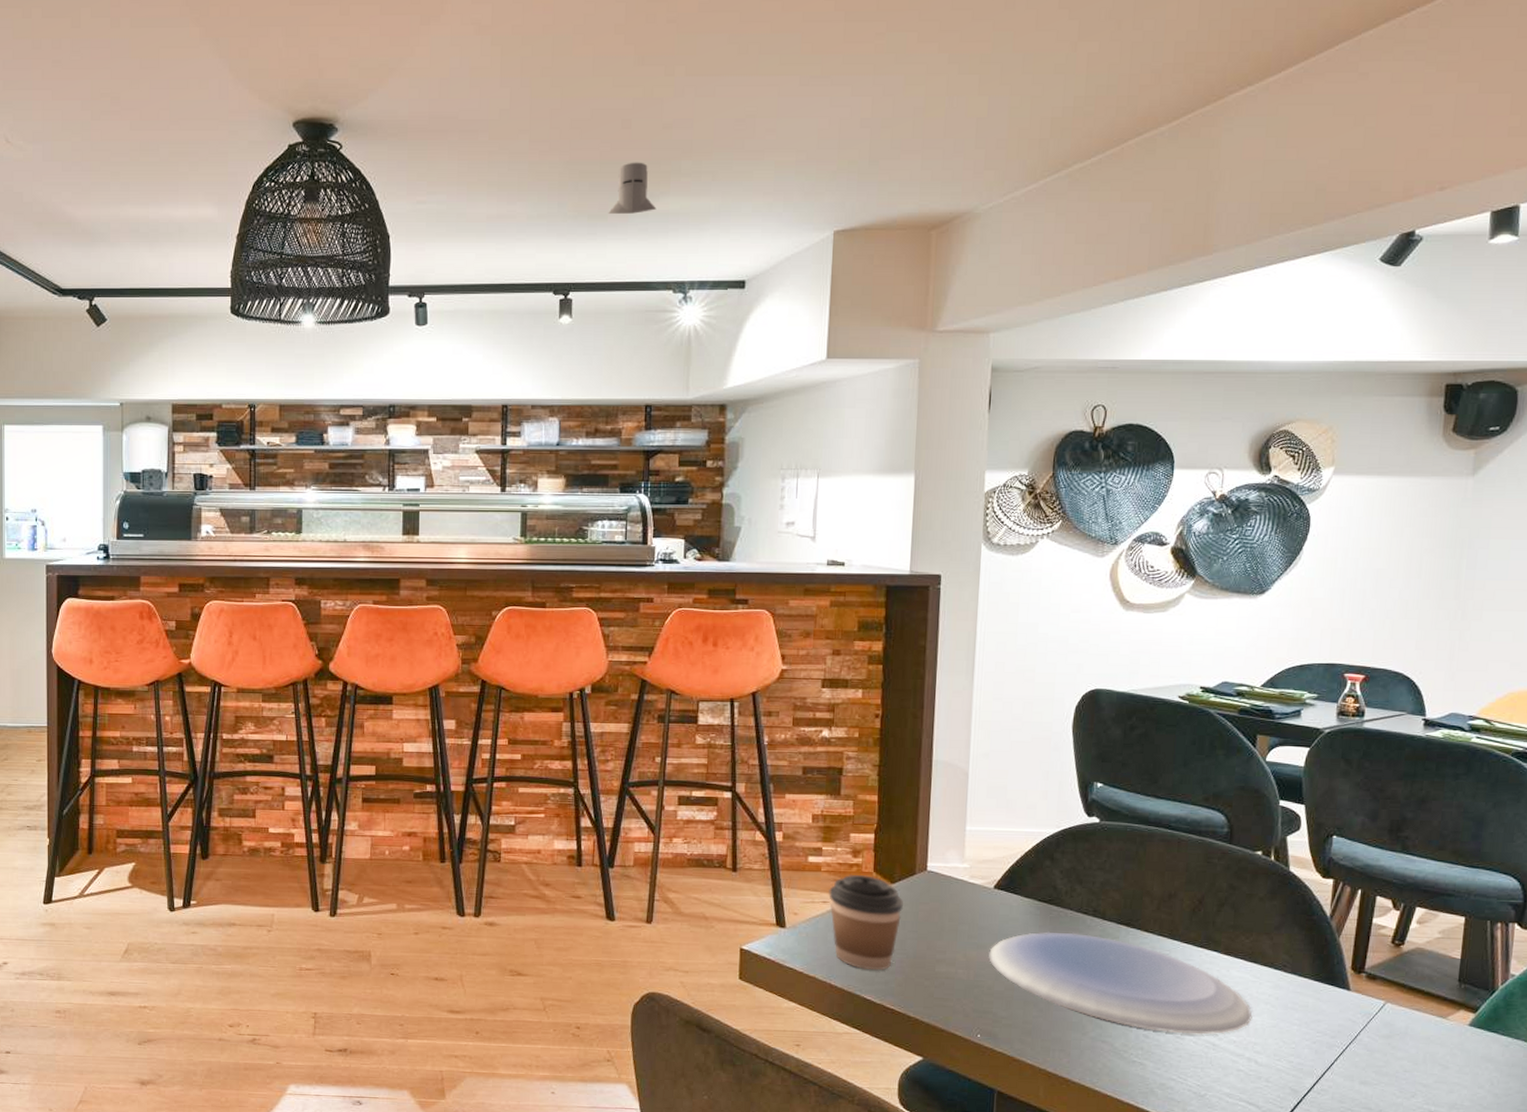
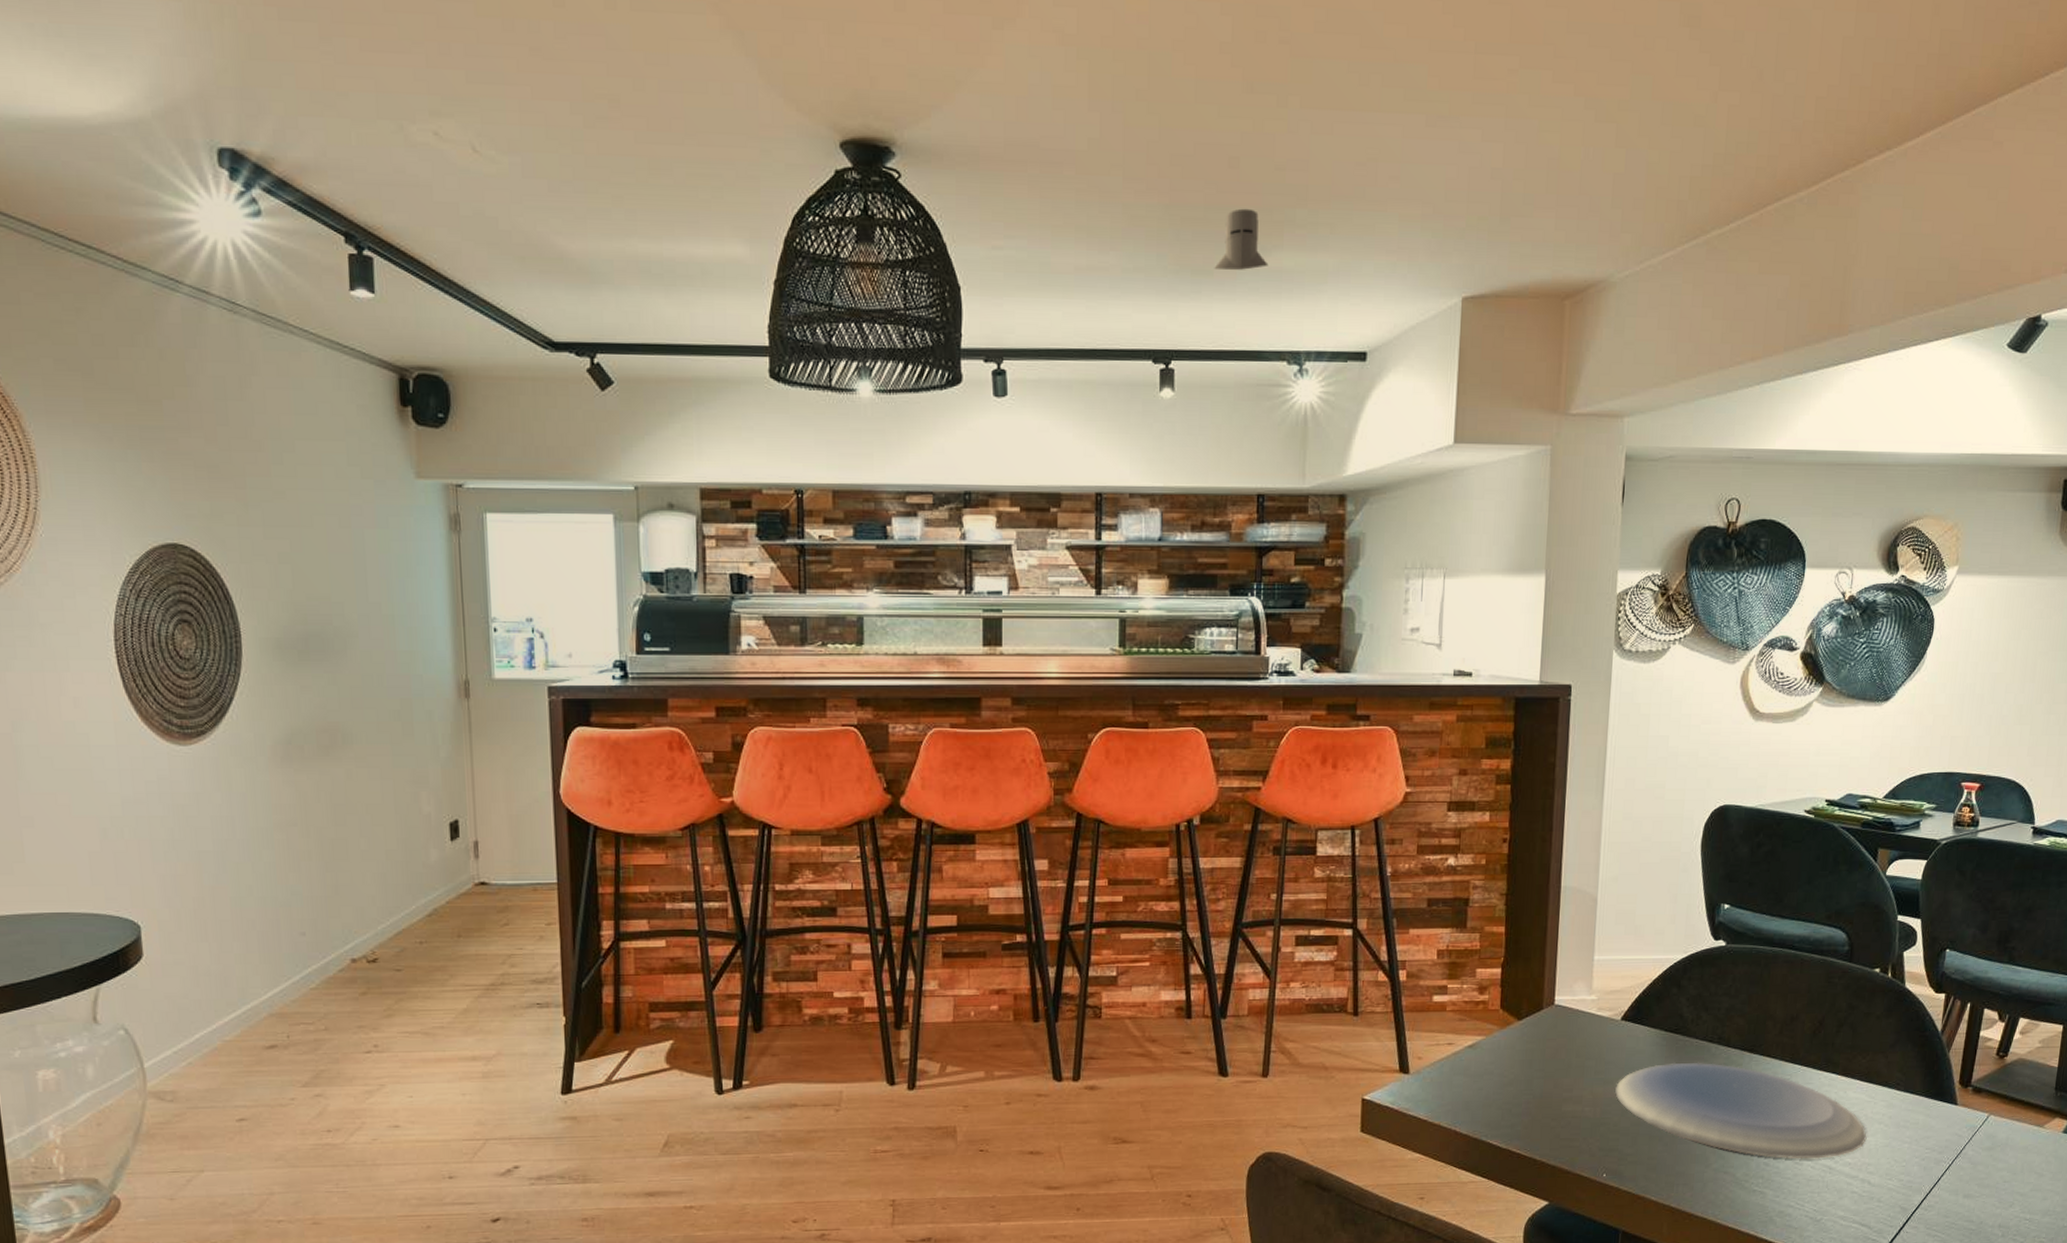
coffee cup: present [829,874,903,971] -> none [1454,1012,1530,1114]

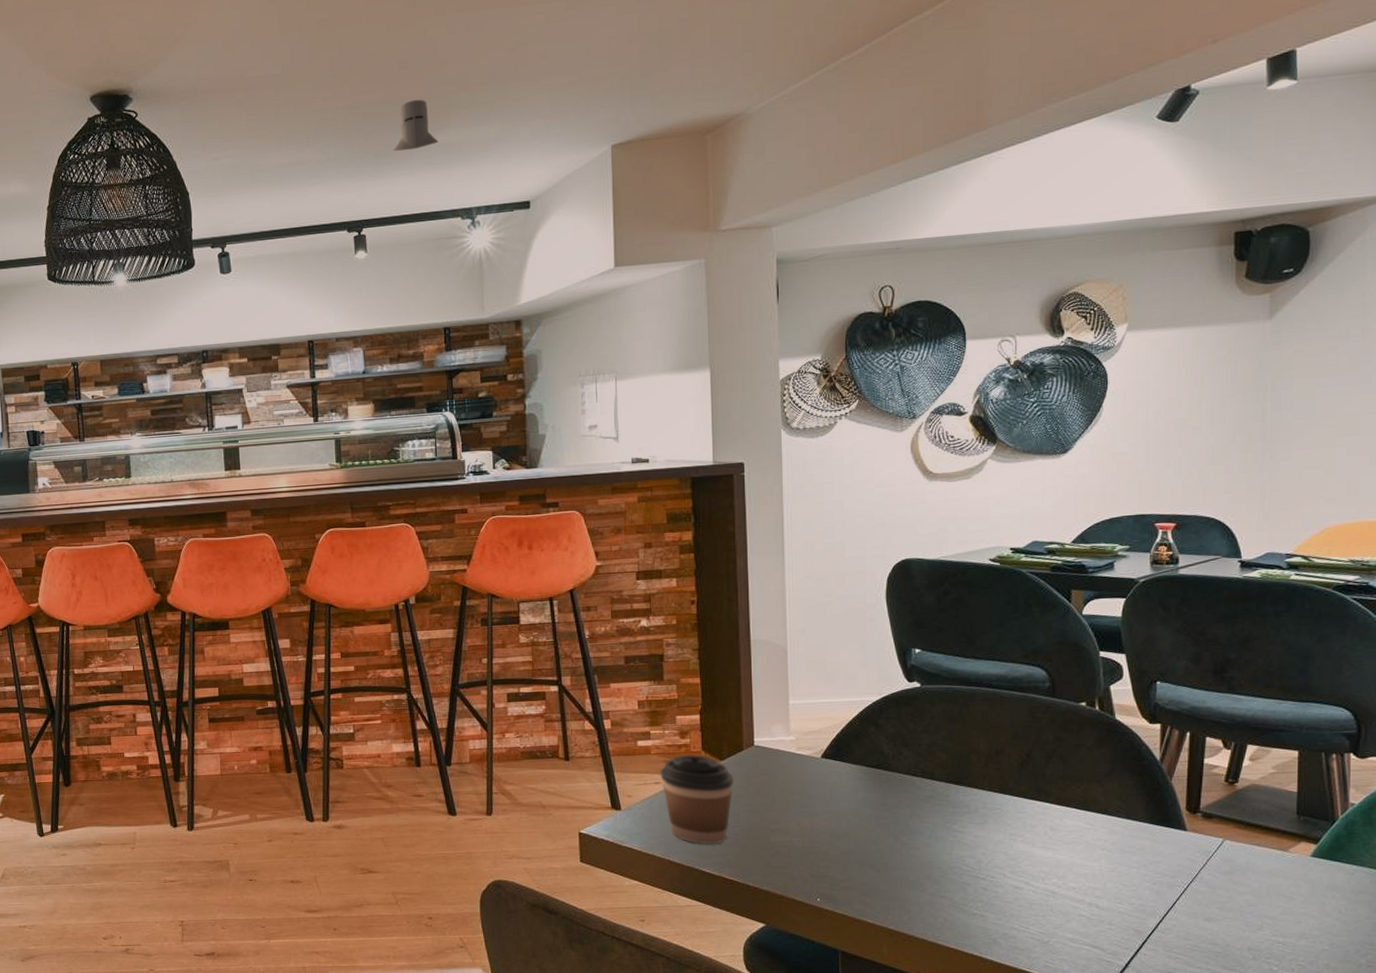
coffee cup: none [1454,1012,1530,1114] -> present [660,754,733,845]
plate: present [1615,1062,1867,1159] -> none [822,794,1090,884]

